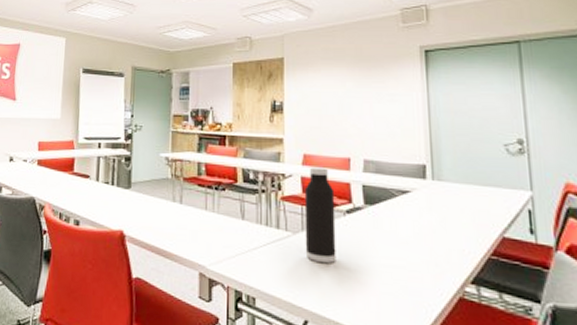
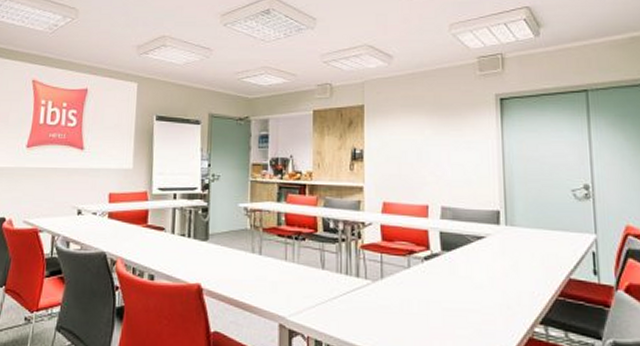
water bottle: present [304,167,336,263] -> none [383,215,414,309]

